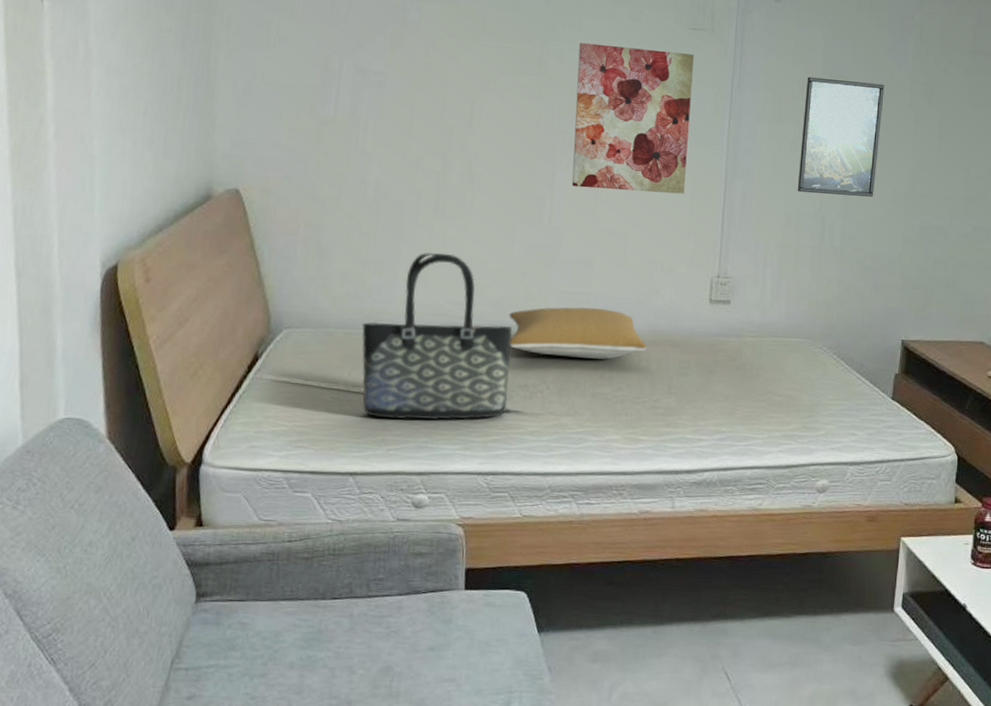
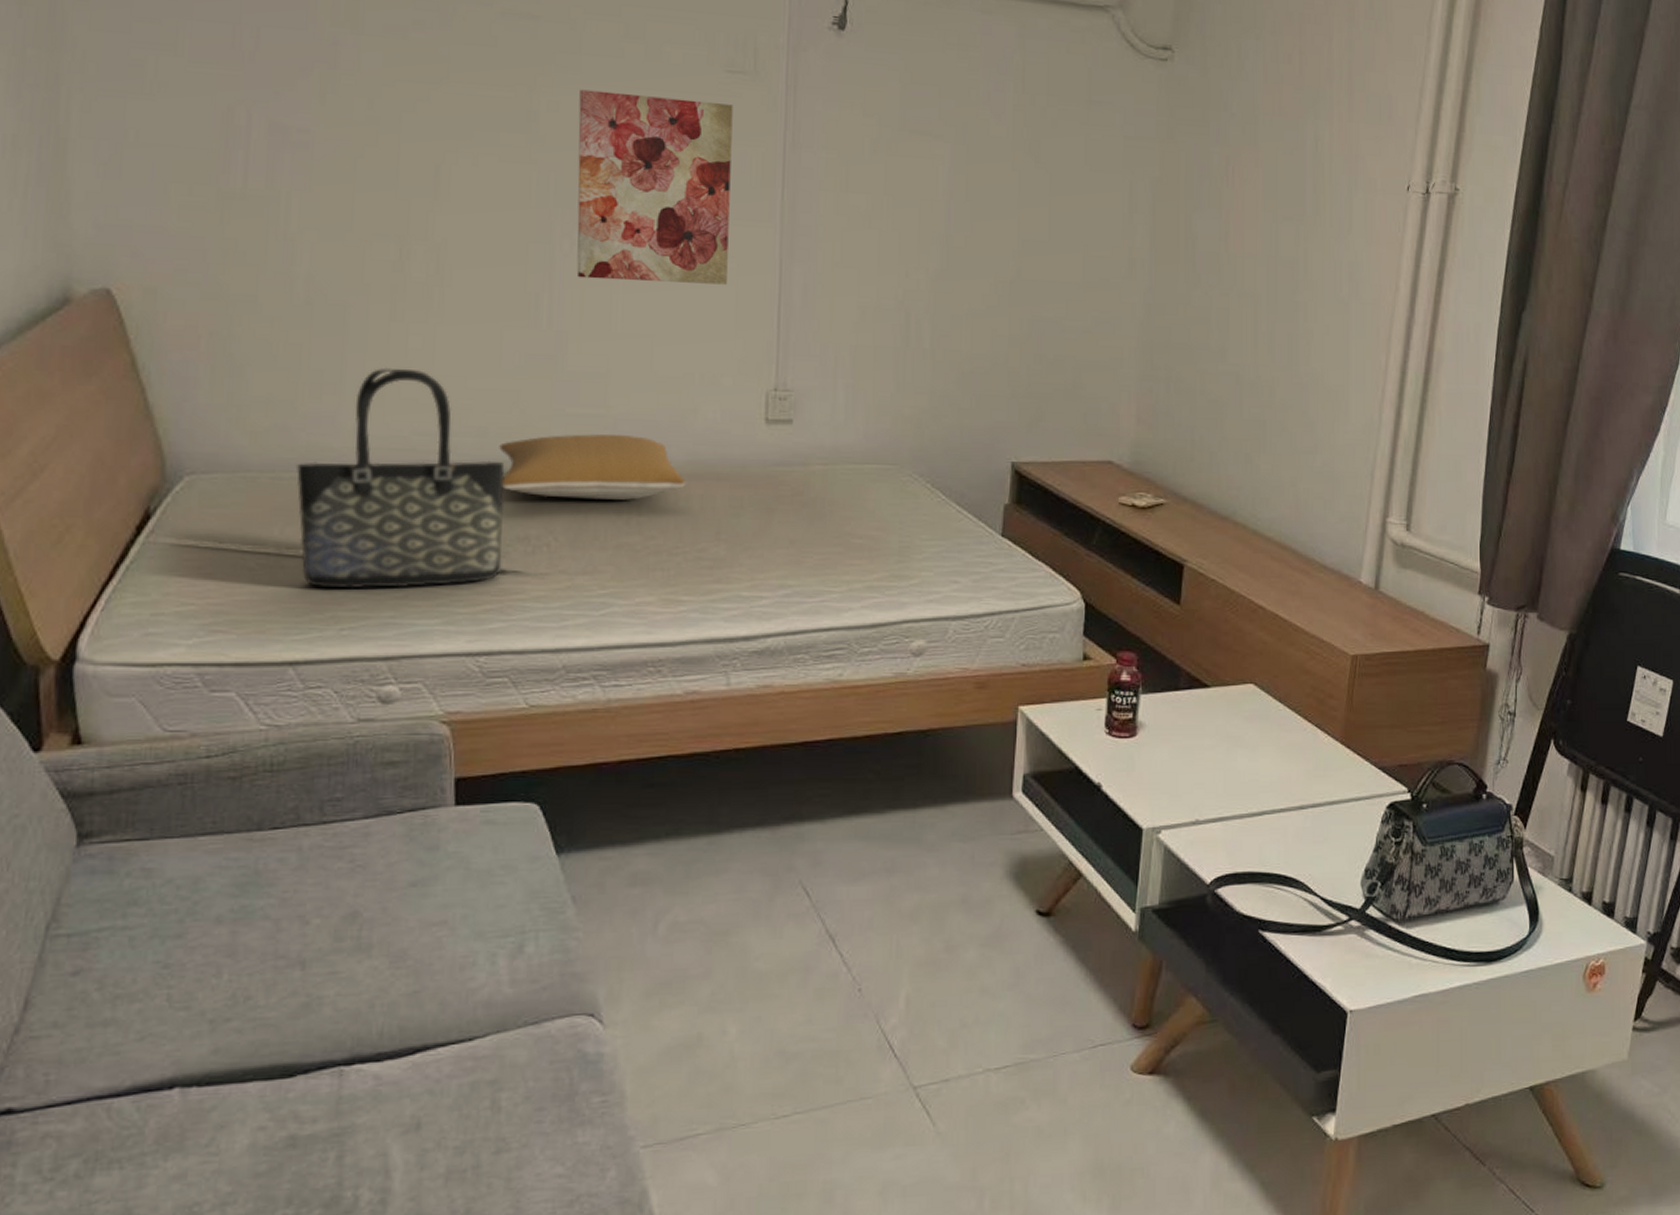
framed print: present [797,77,885,197] -> none [873,133,979,284]

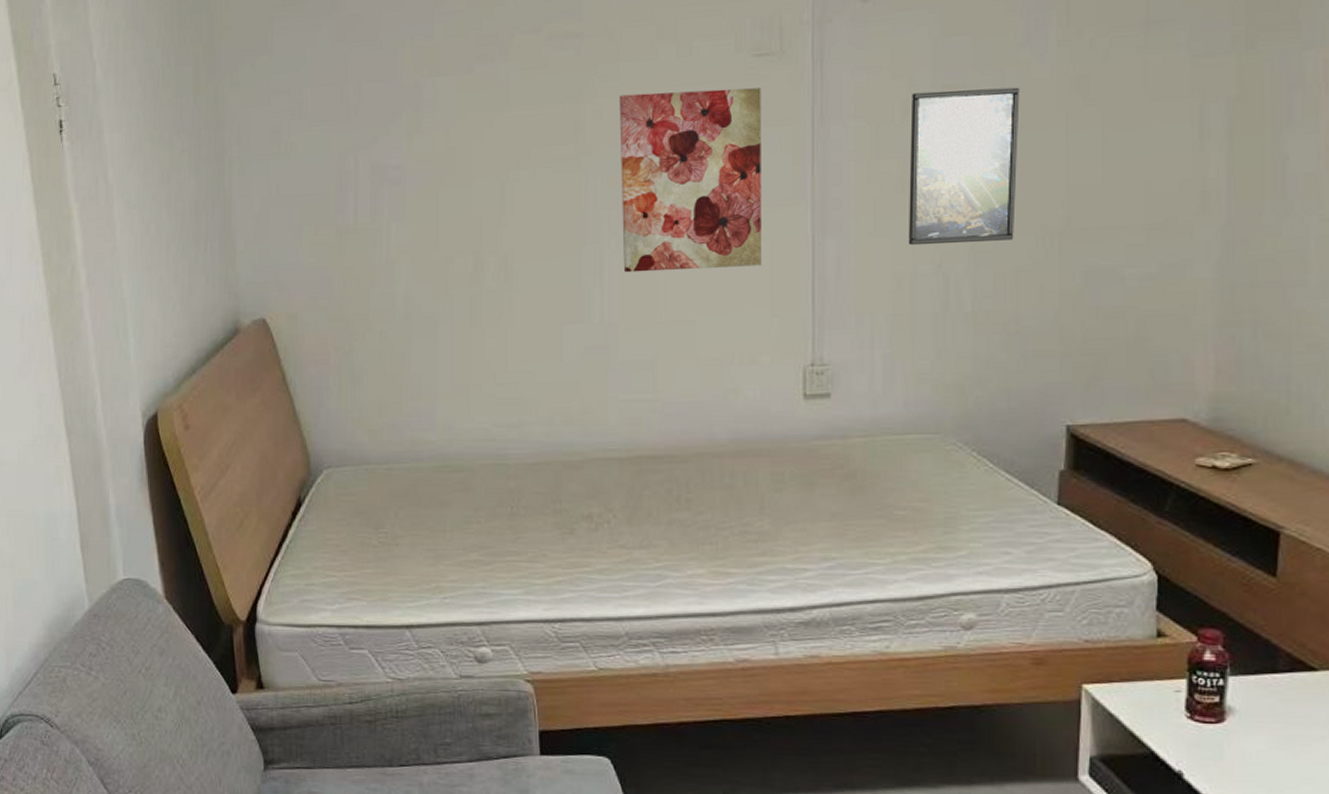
tote bag: present [296,367,505,589] -> none [405,368,570,563]
pillow: present [499,434,685,500] -> none [564,417,729,478]
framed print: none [873,133,979,284] -> present [908,87,1020,246]

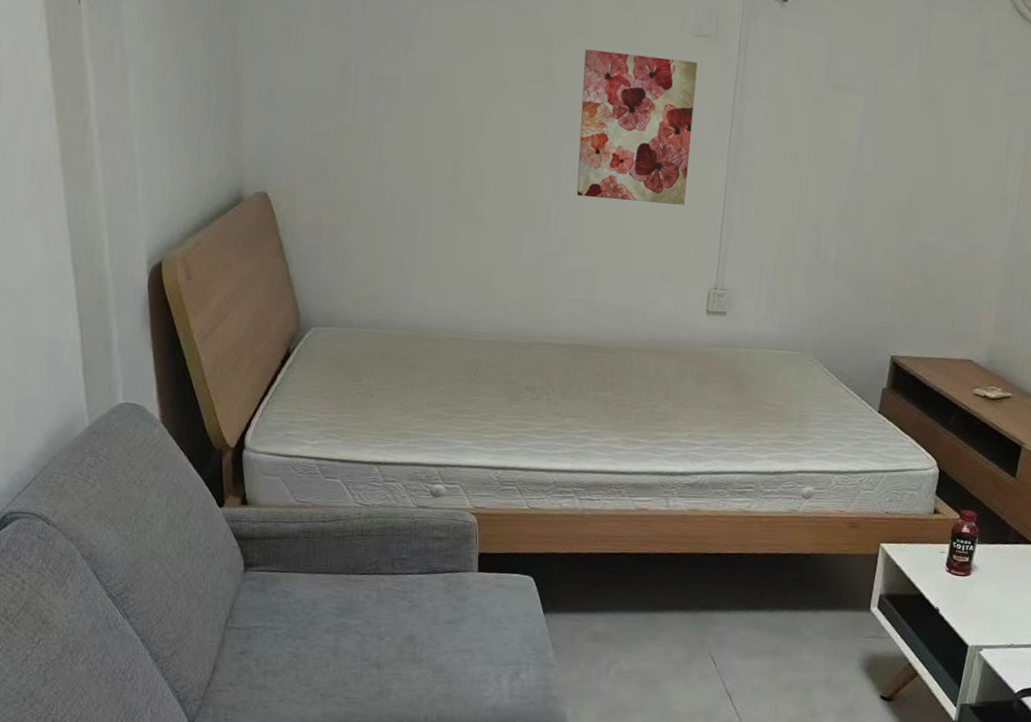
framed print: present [908,87,1020,246] -> none [795,87,887,212]

